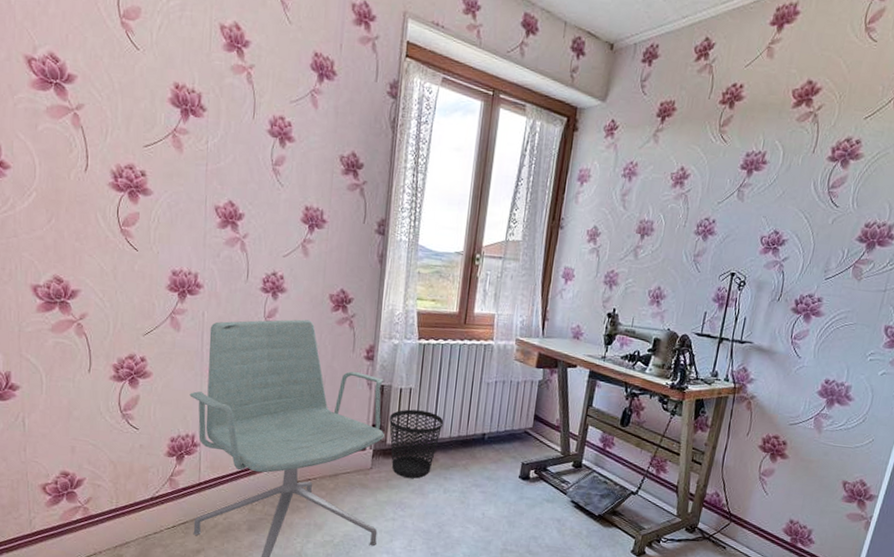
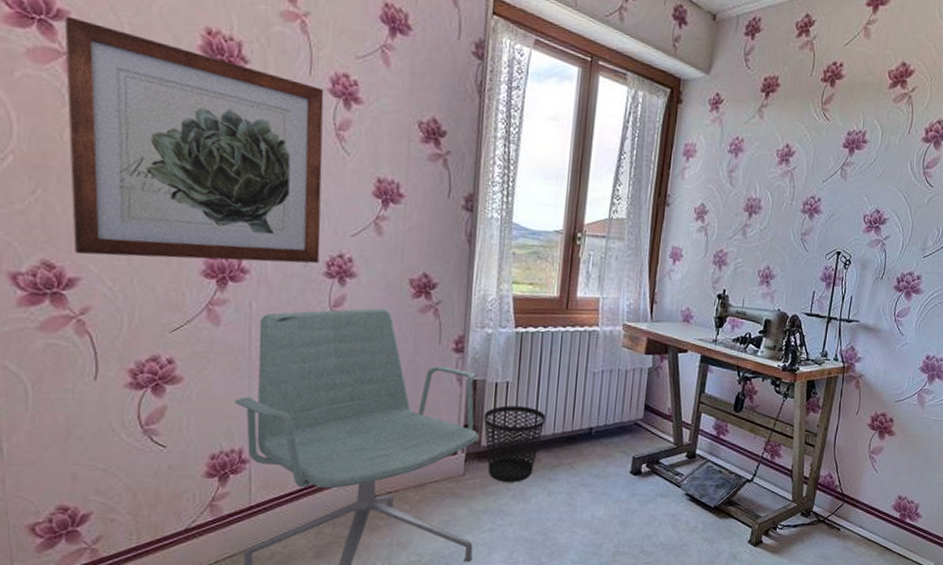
wall art: none [73,79,264,281] -> present [64,16,324,264]

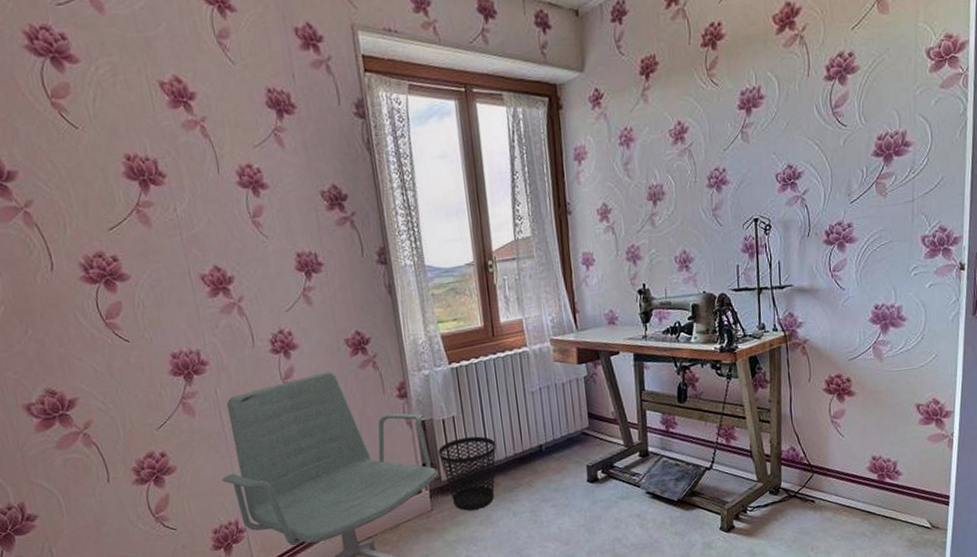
wall art: present [64,16,324,264] -> none [14,175,264,378]

